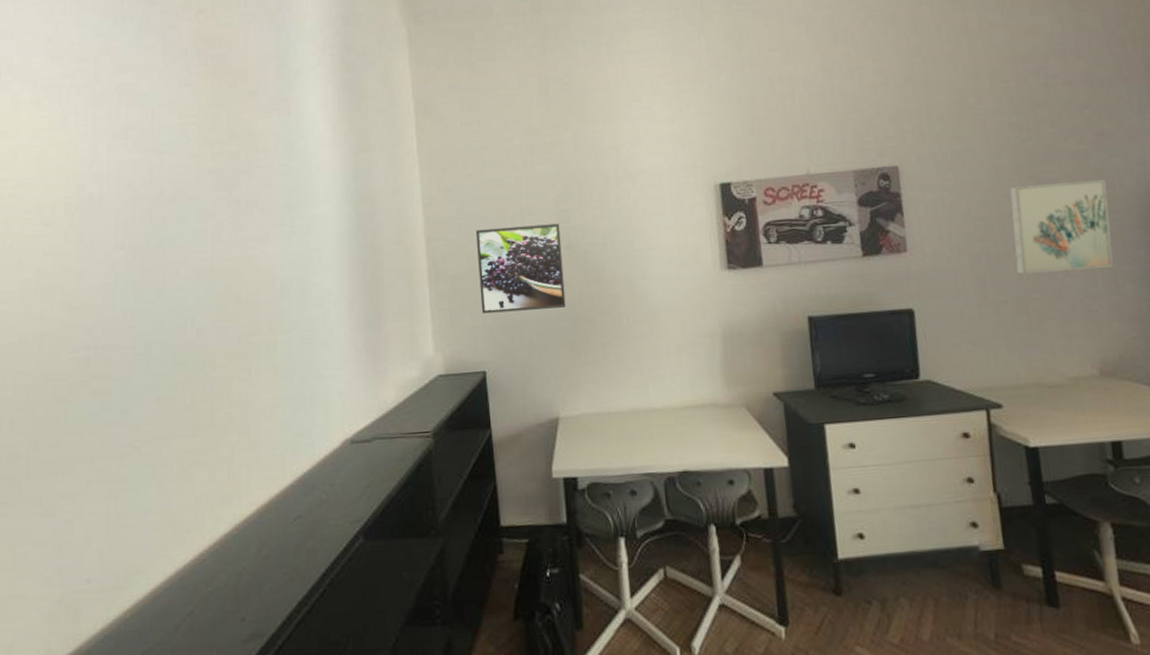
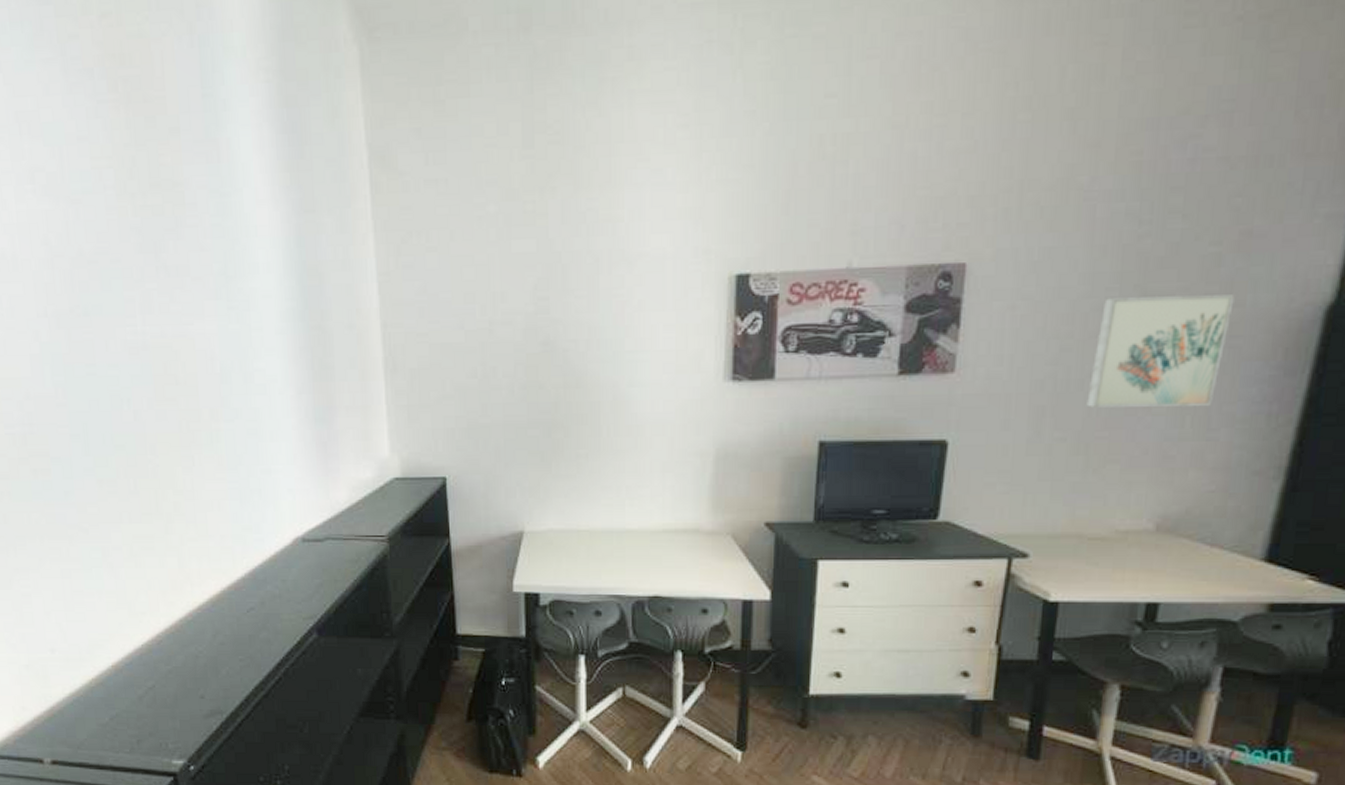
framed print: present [475,223,566,314] -> none [438,314,539,414]

